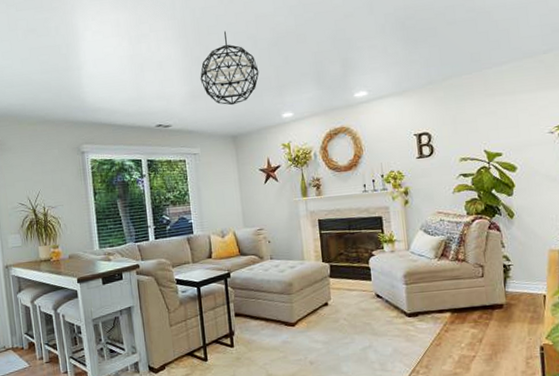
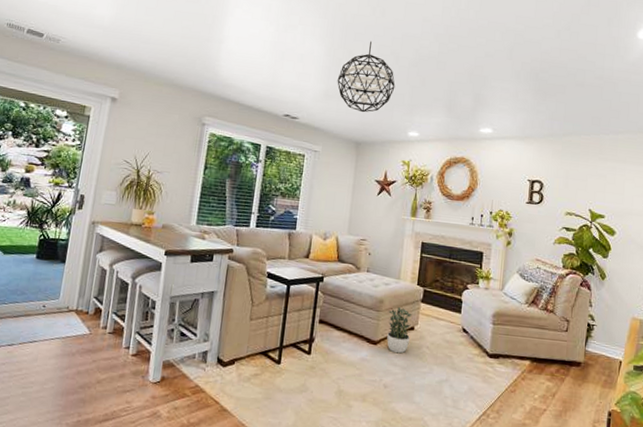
potted plant: none [298,286,326,331] -> present [387,307,412,354]

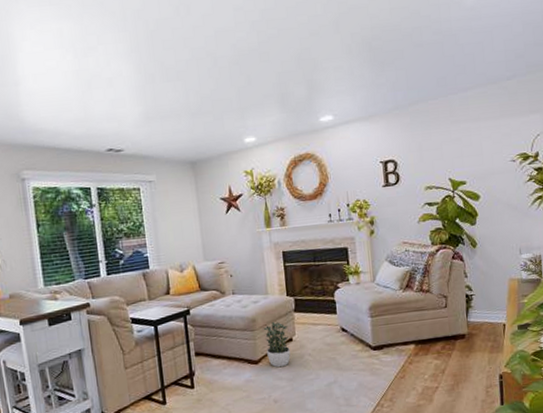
pendant light: present [337,41,395,113] -> none [155,46,220,129]

